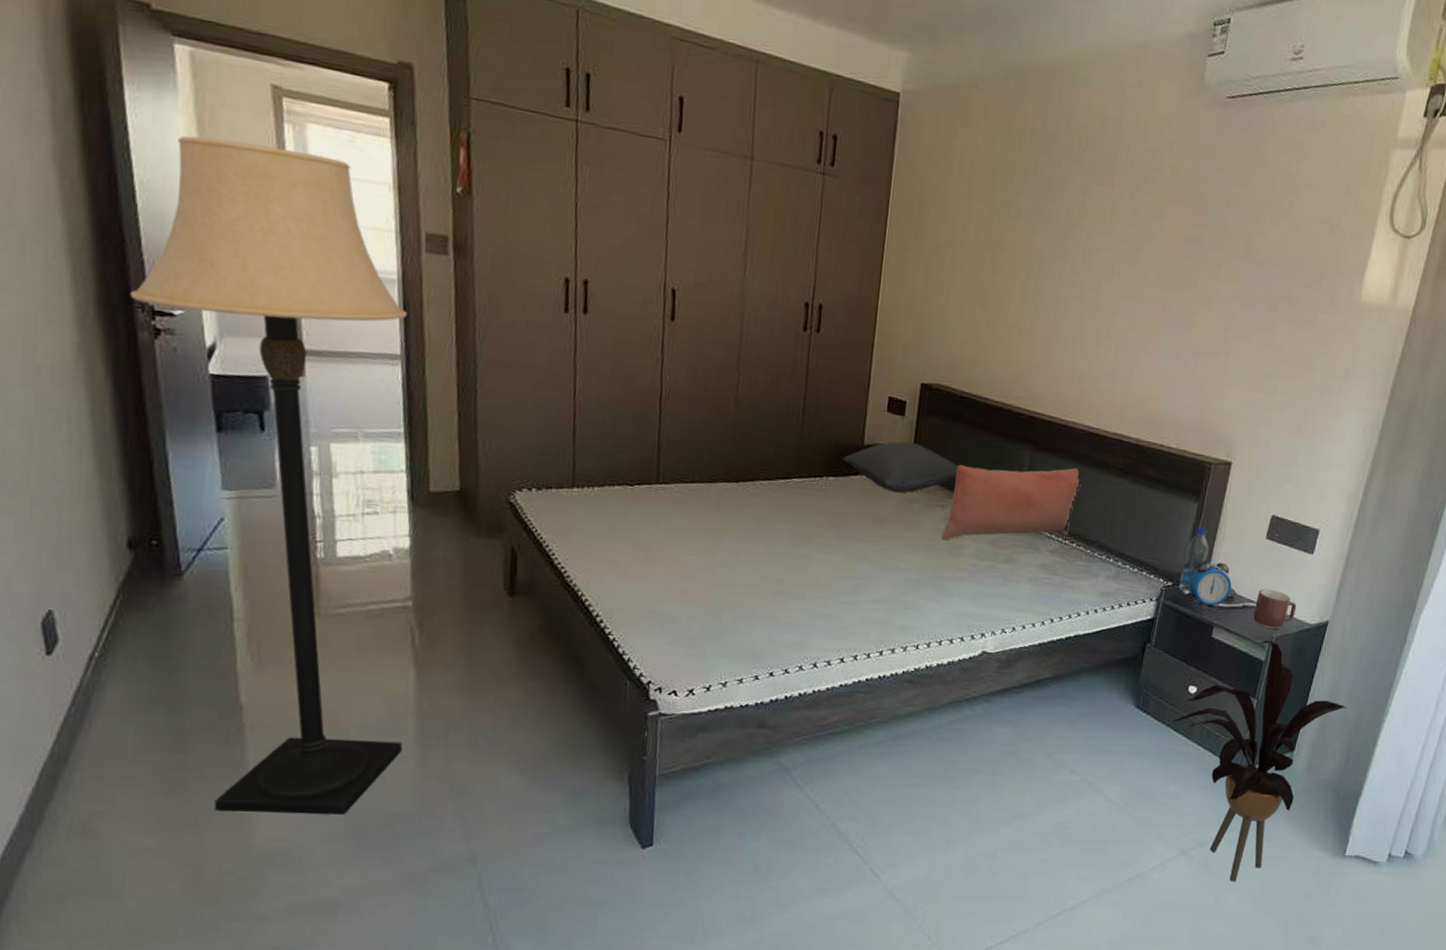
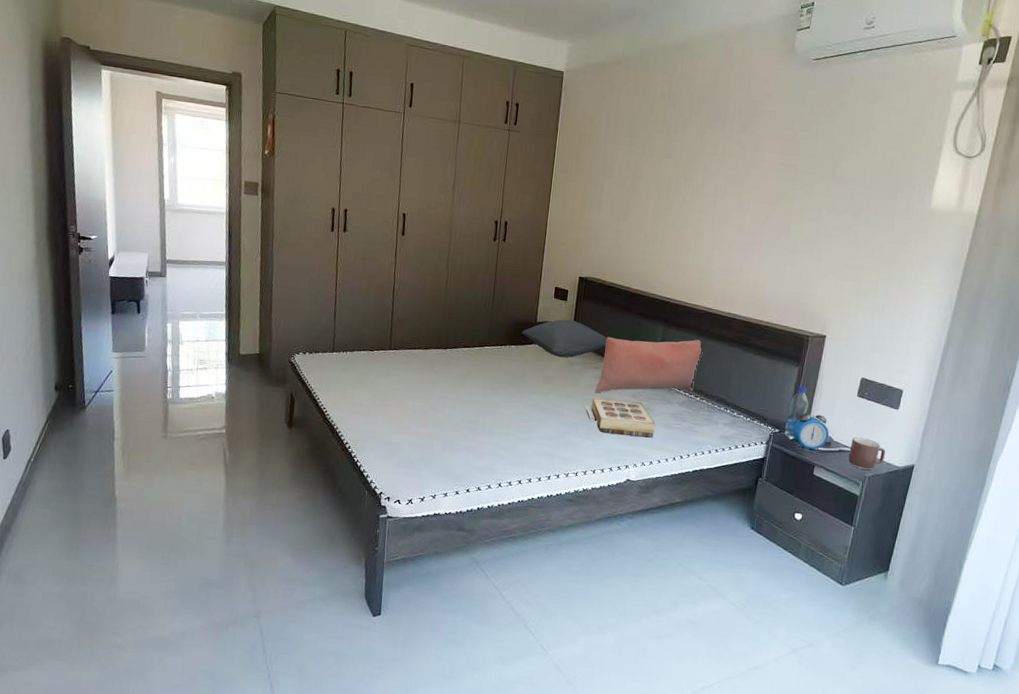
lamp: present [130,135,407,815] -> none [66,126,231,578]
book: none [928,547,1020,598] -> present [585,398,655,438]
house plant: present [1172,640,1347,882] -> none [782,478,934,679]

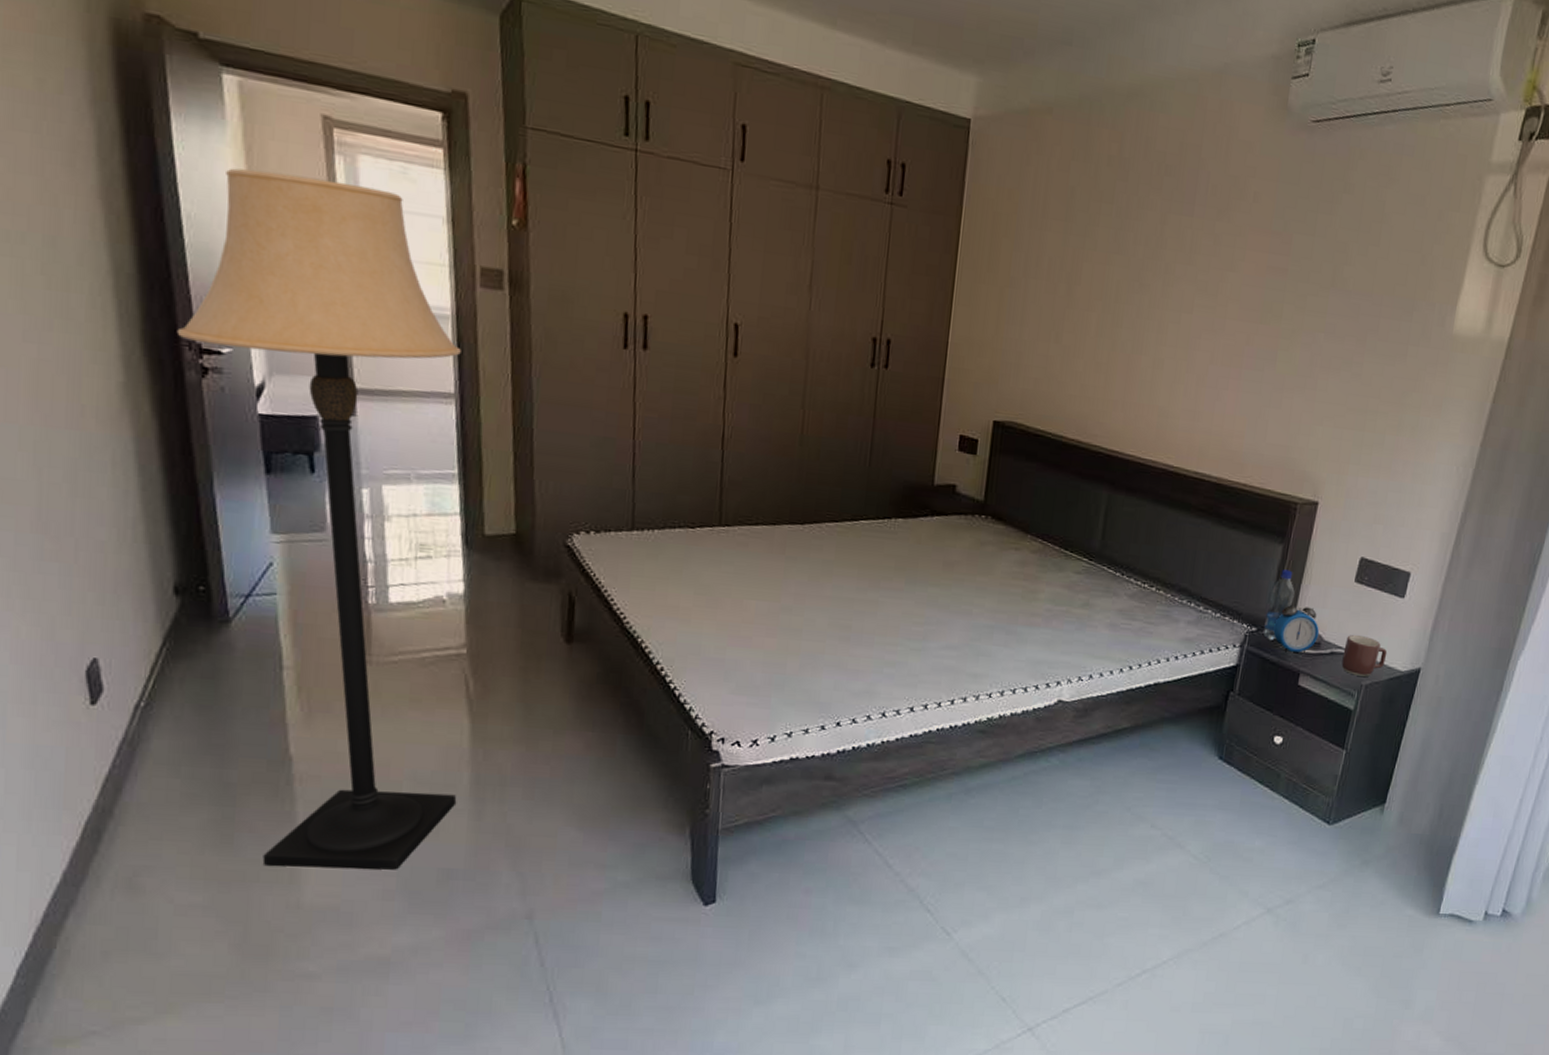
lamp: none [66,126,231,578] -> present [176,168,461,870]
pillow: present [521,319,608,358] -> none [912,481,1033,535]
book: present [585,398,655,438] -> none [1001,591,1097,644]
pillow: present [594,336,703,393] -> none [1014,505,1161,584]

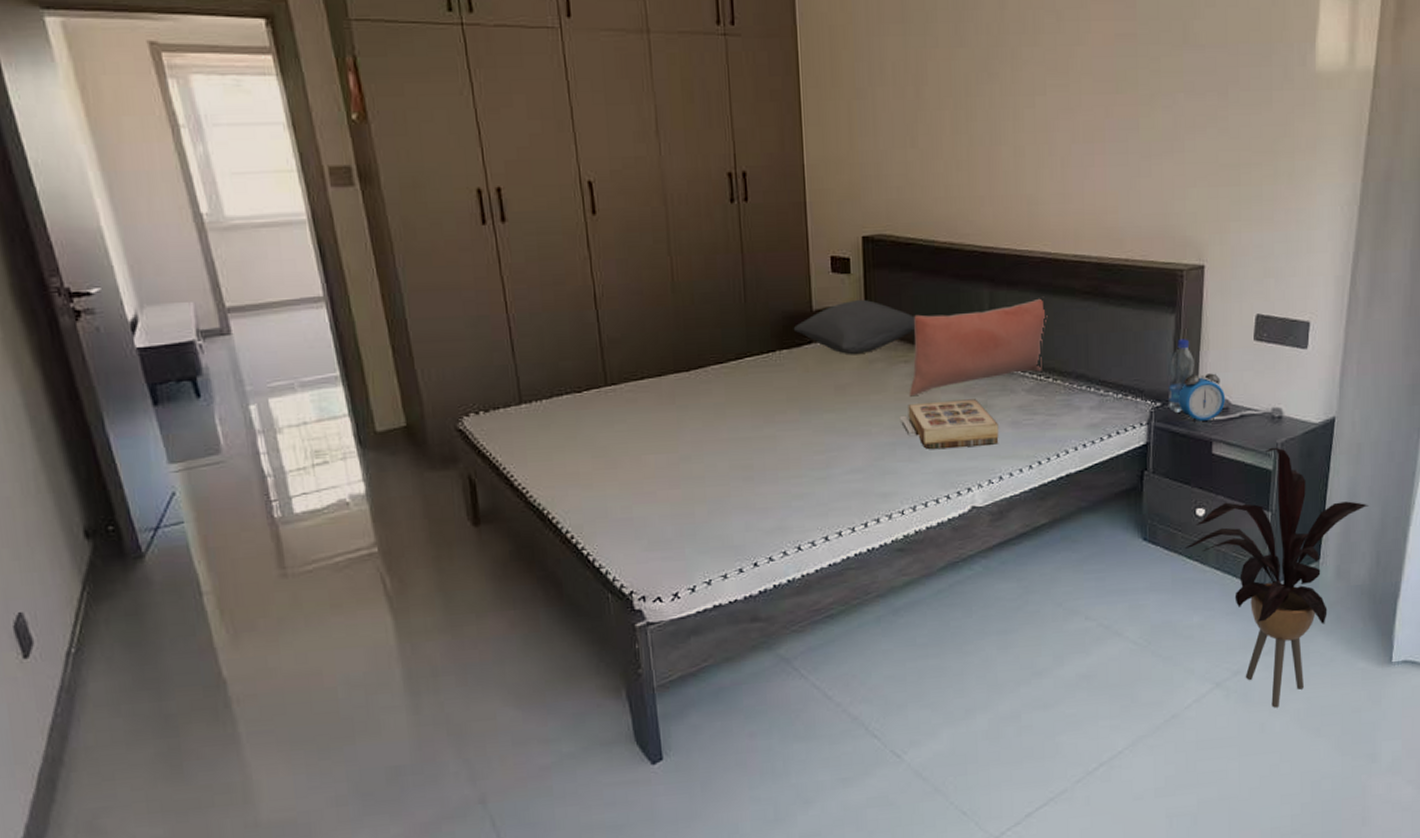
lamp: present [176,168,461,870] -> none [43,105,393,789]
pillow: none [912,481,1033,535] -> present [793,299,916,355]
book: none [1001,591,1097,644] -> present [899,399,999,450]
pillow: none [1014,505,1161,584] -> present [909,296,1048,397]
house plant: none [1257,688,1441,942] -> present [1184,447,1370,708]
mug: present [1341,635,1387,677] -> none [1253,394,1299,435]

